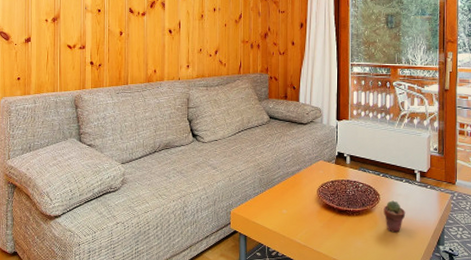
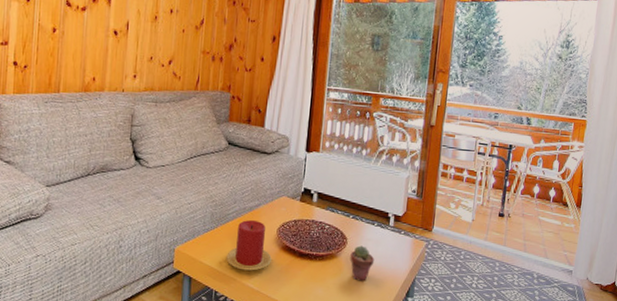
candle: none [275,183,314,228] -> present [226,220,272,271]

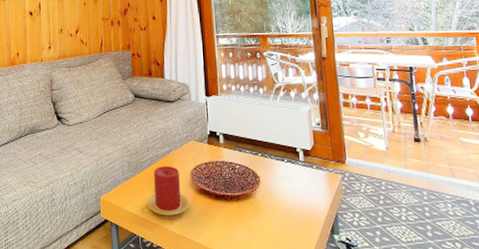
potted succulent: present [350,245,375,281] -> none [265,183,291,220]

